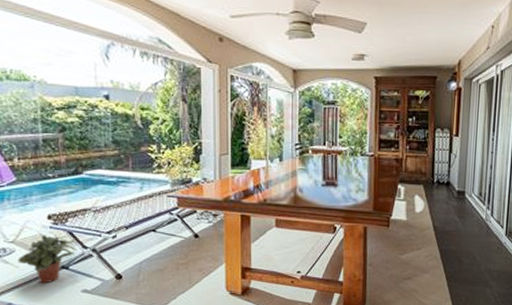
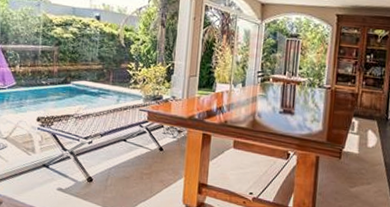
potted plant: present [17,235,77,284] -> none [8,135,58,179]

